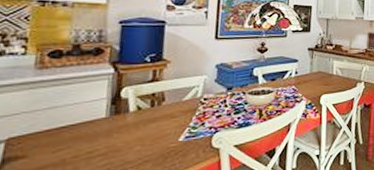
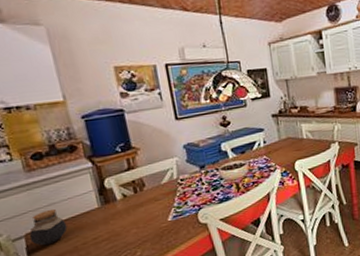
jar: none [10,113,63,155] -> present [29,208,68,246]

